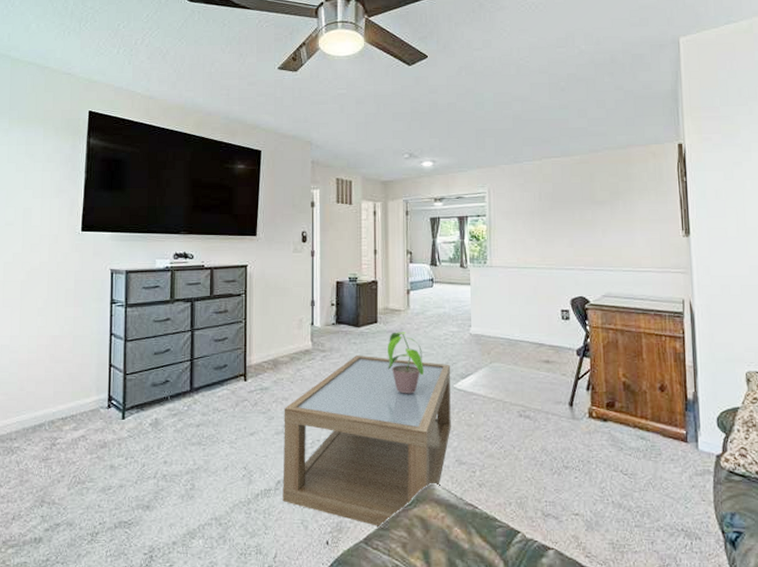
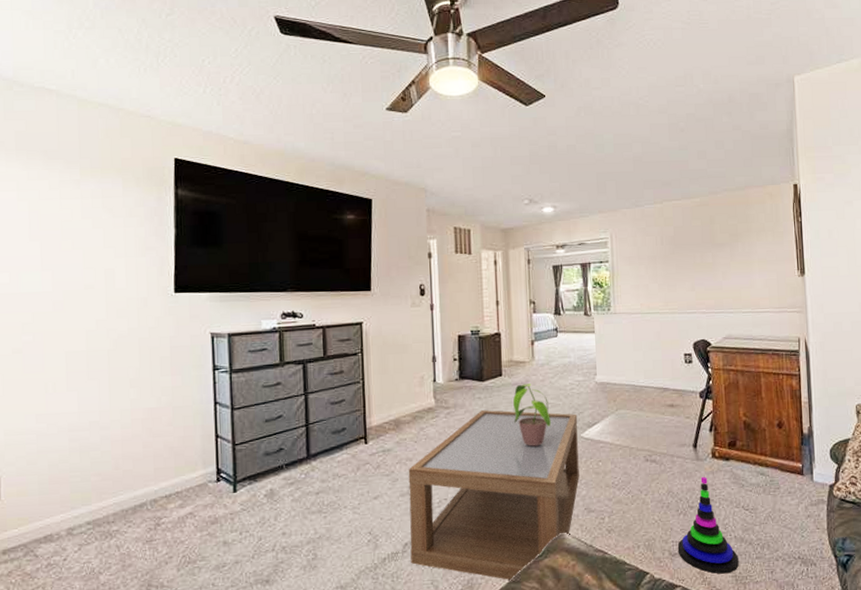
stacking toy: none [551,436,616,540] -> present [677,476,739,574]

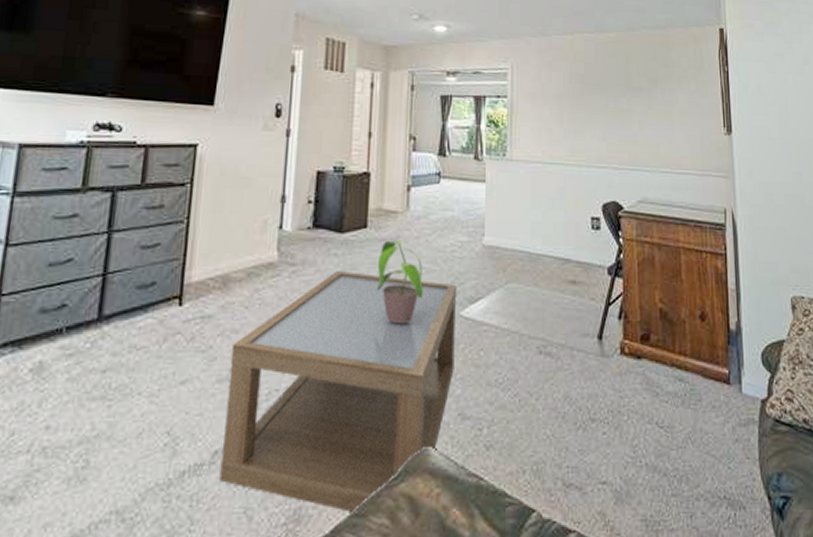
stacking toy: present [677,476,739,574] -> none [573,378,650,516]

